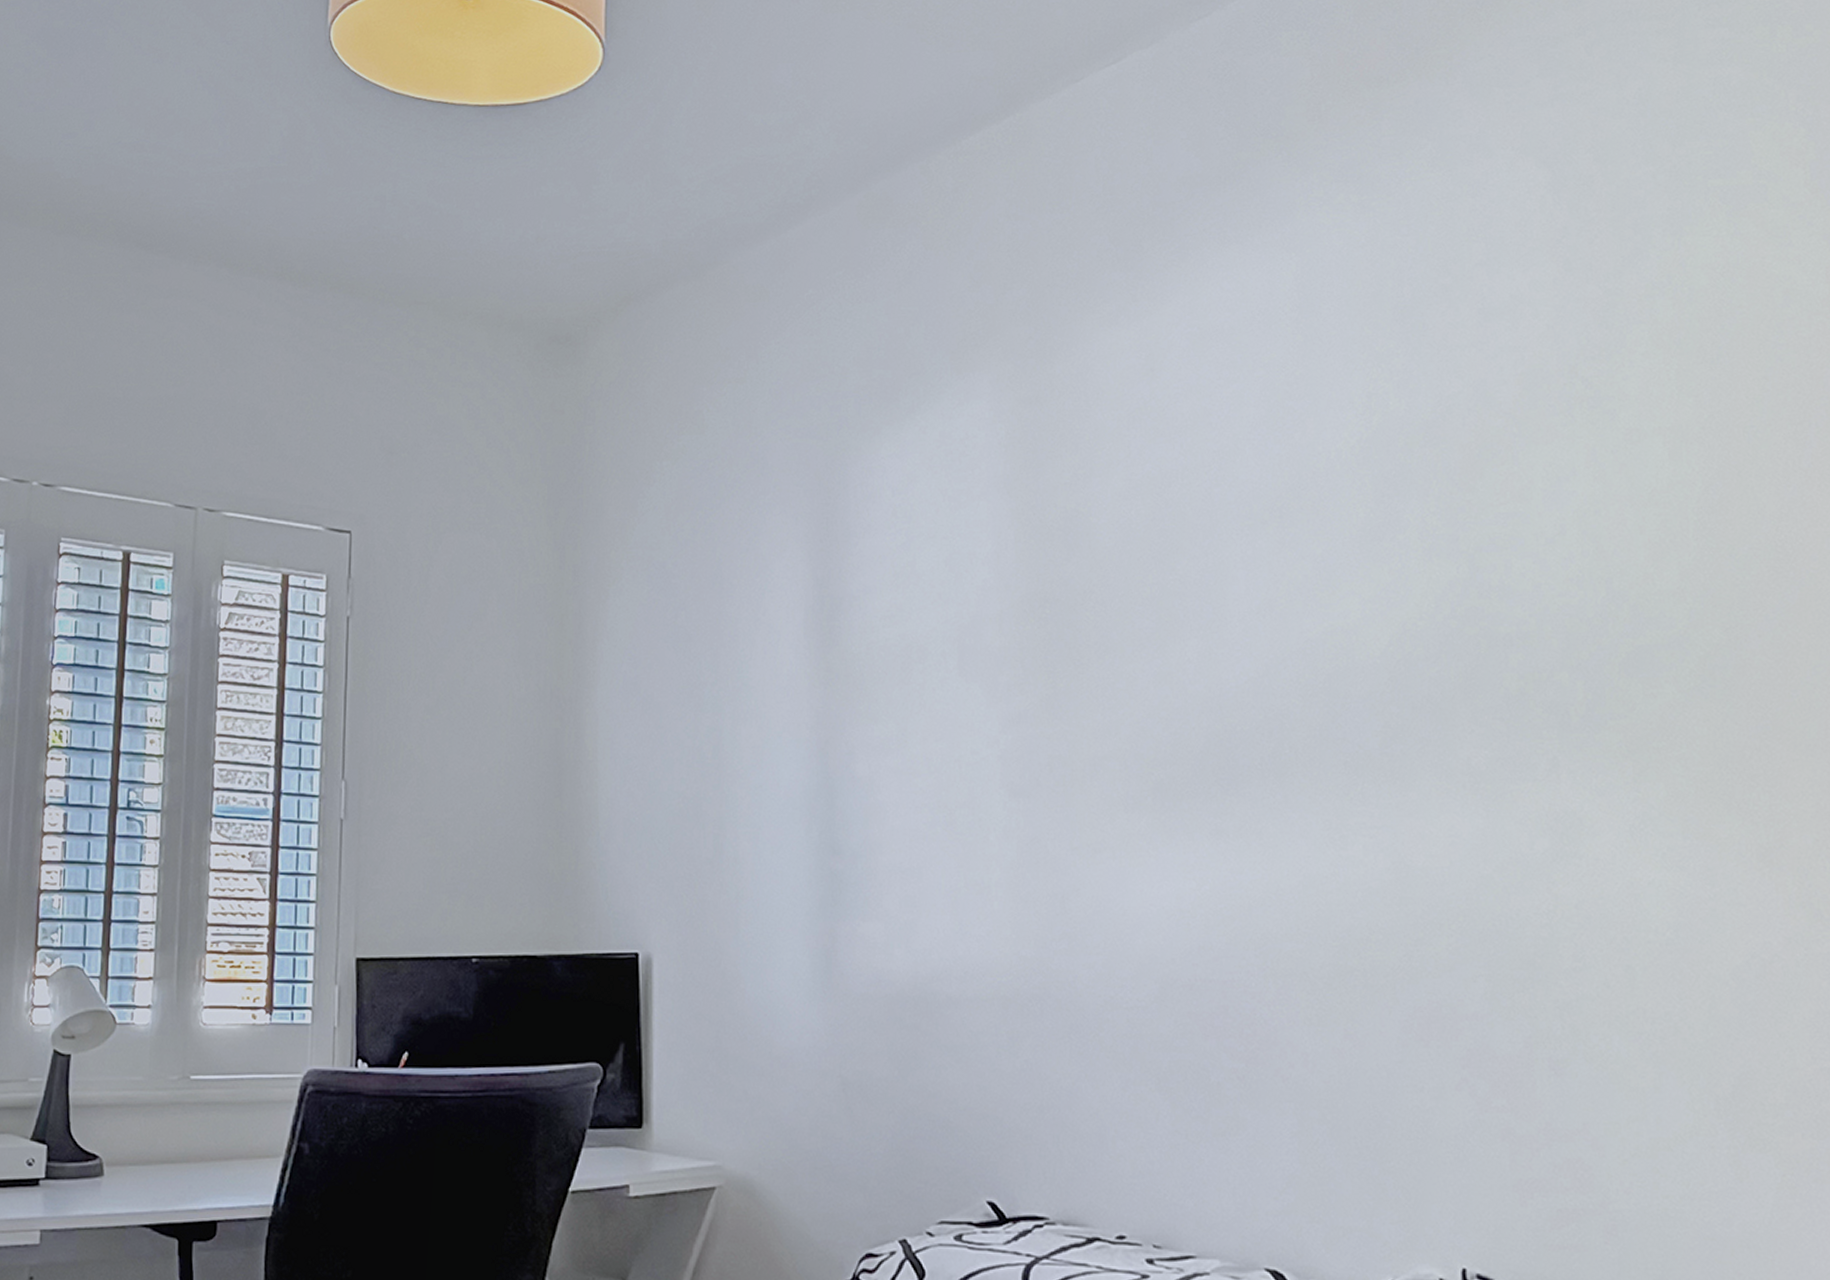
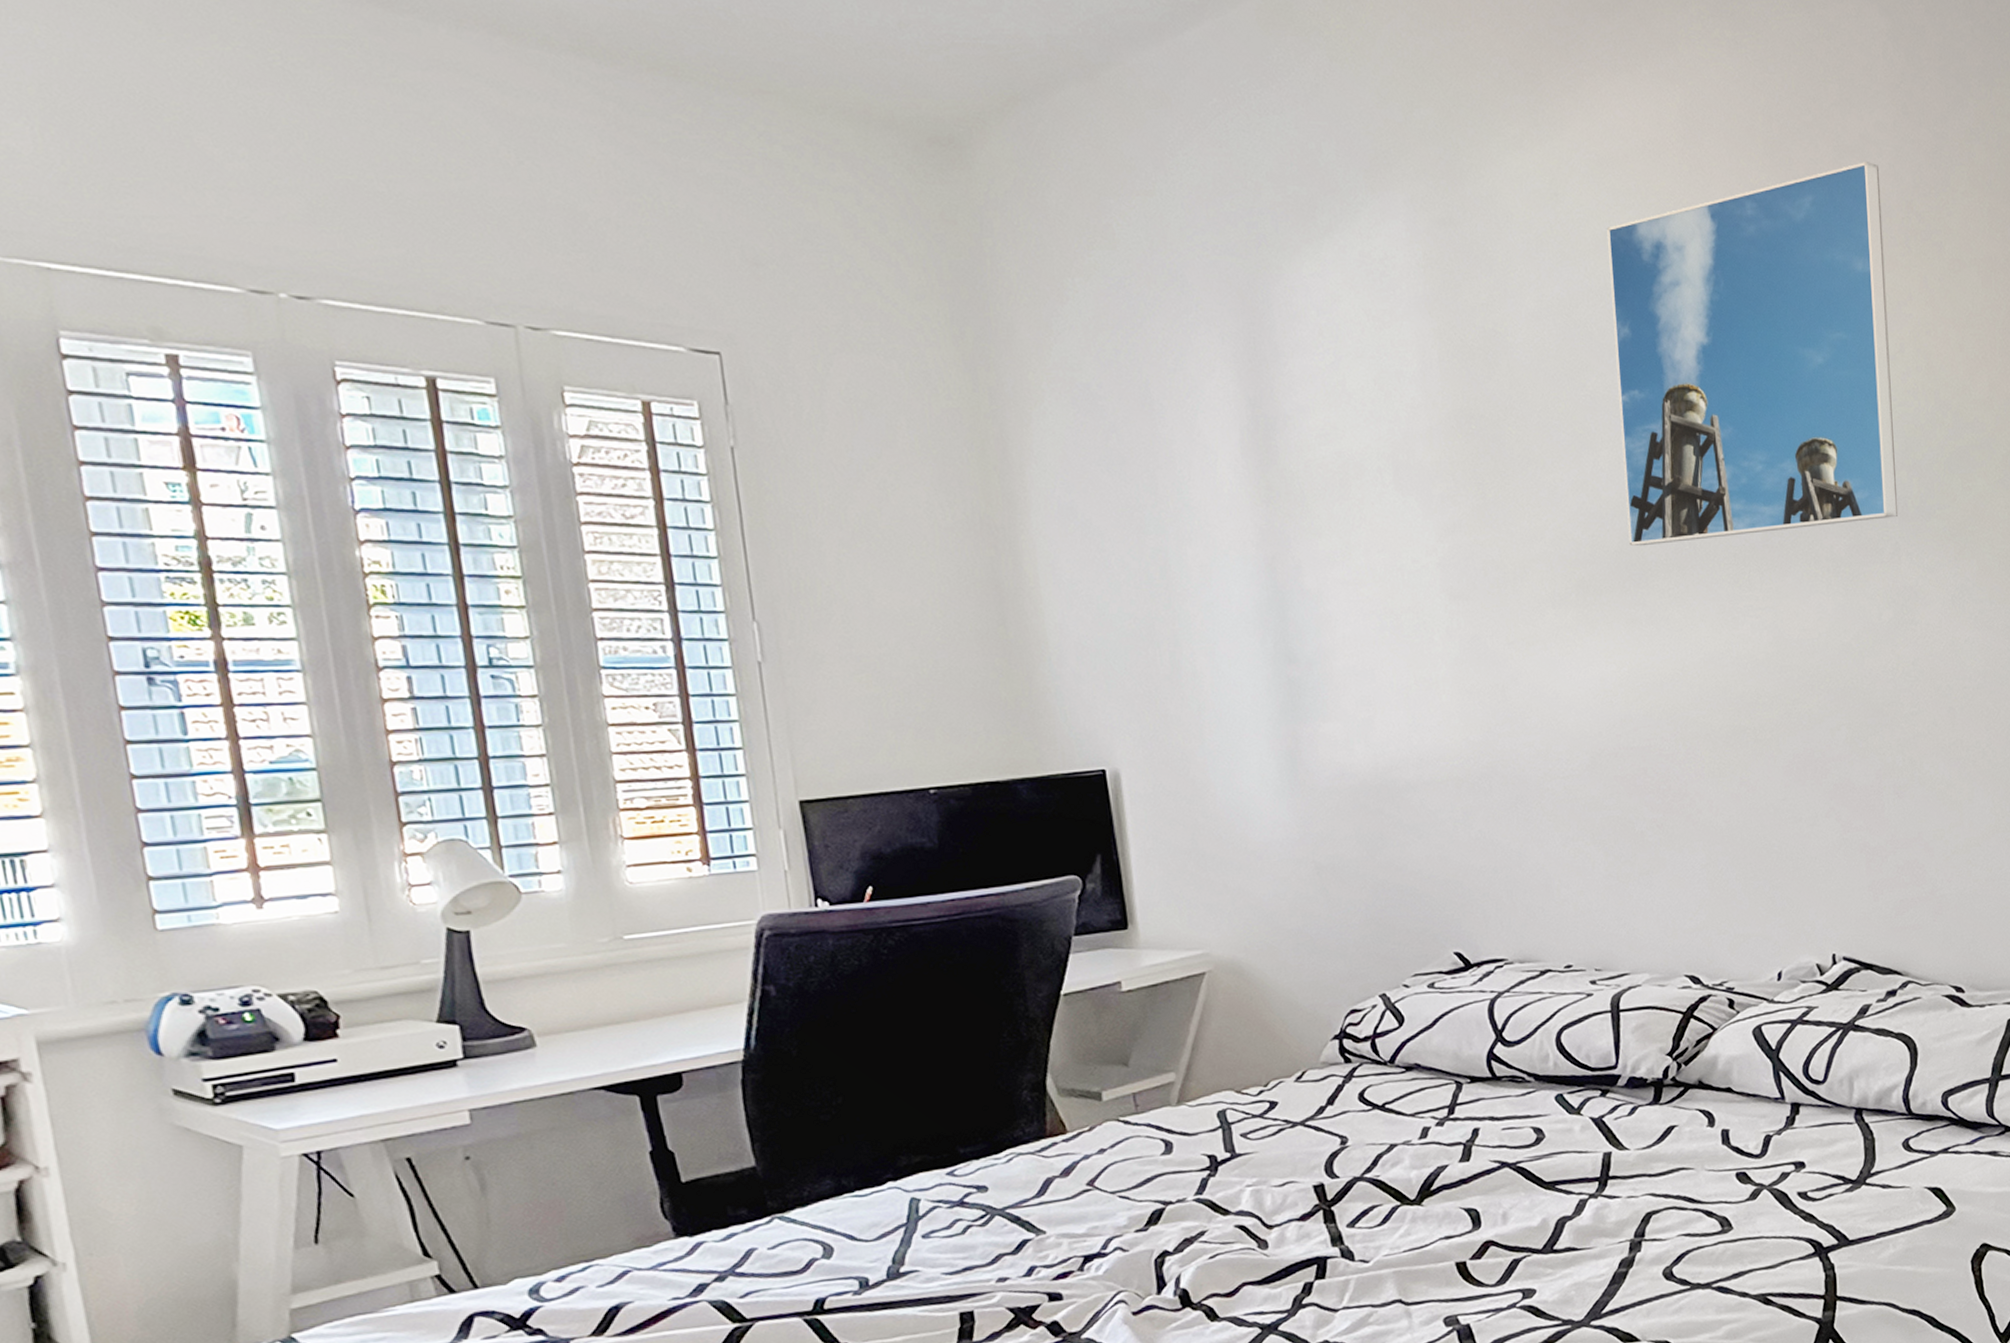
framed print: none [1208,324,1557,748] -> present [1607,162,1899,546]

